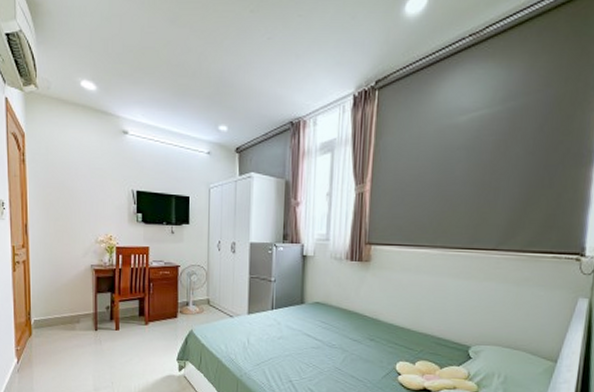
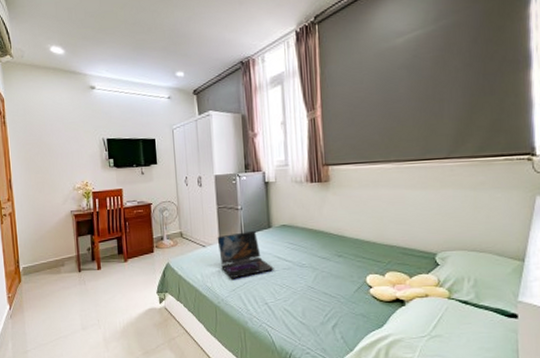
laptop: none [246,304,302,353] -> present [217,230,274,279]

